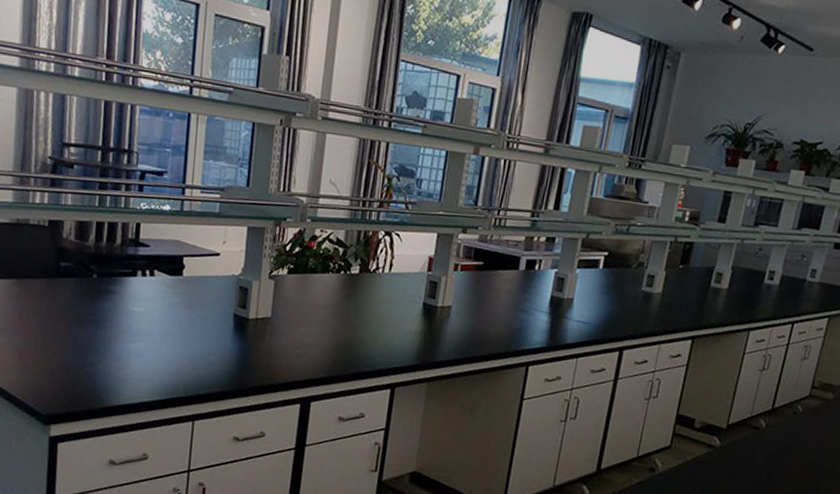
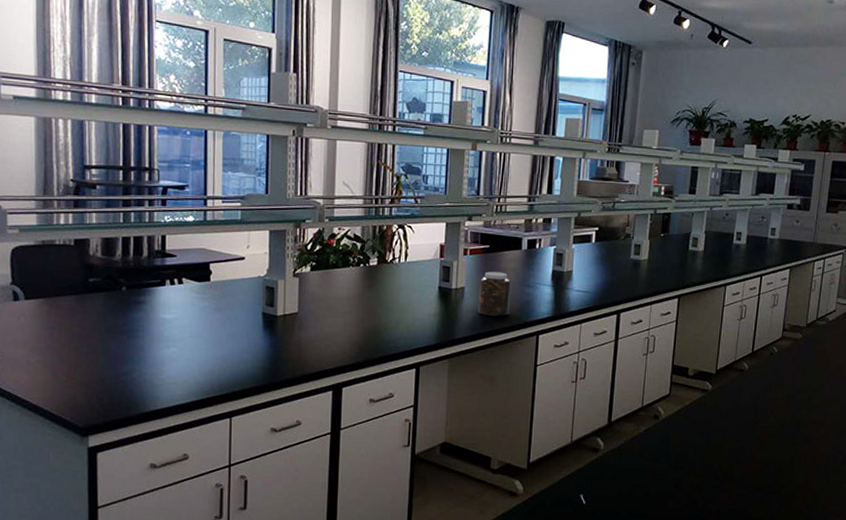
jar: none [463,291,504,342] -> present [478,271,512,317]

